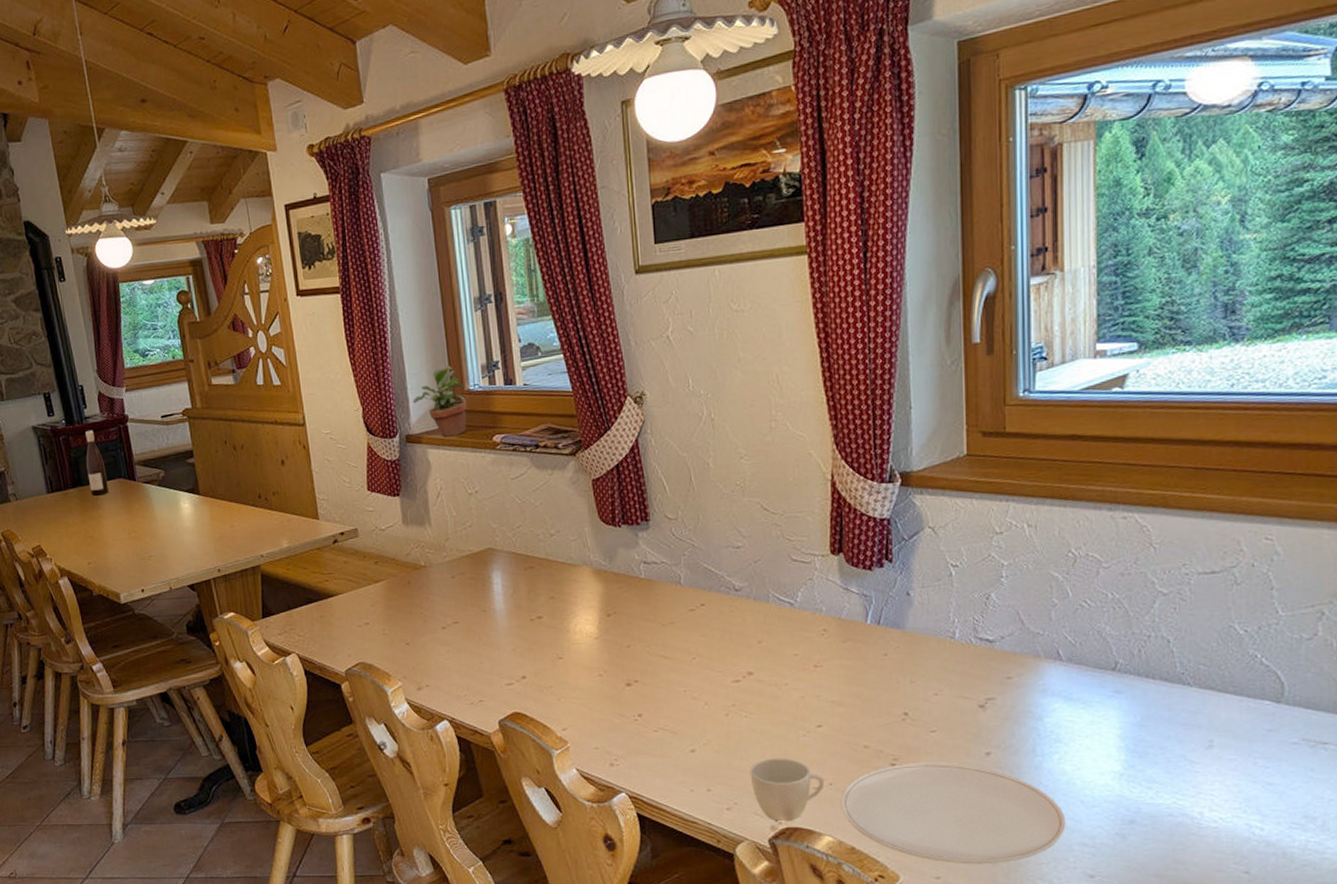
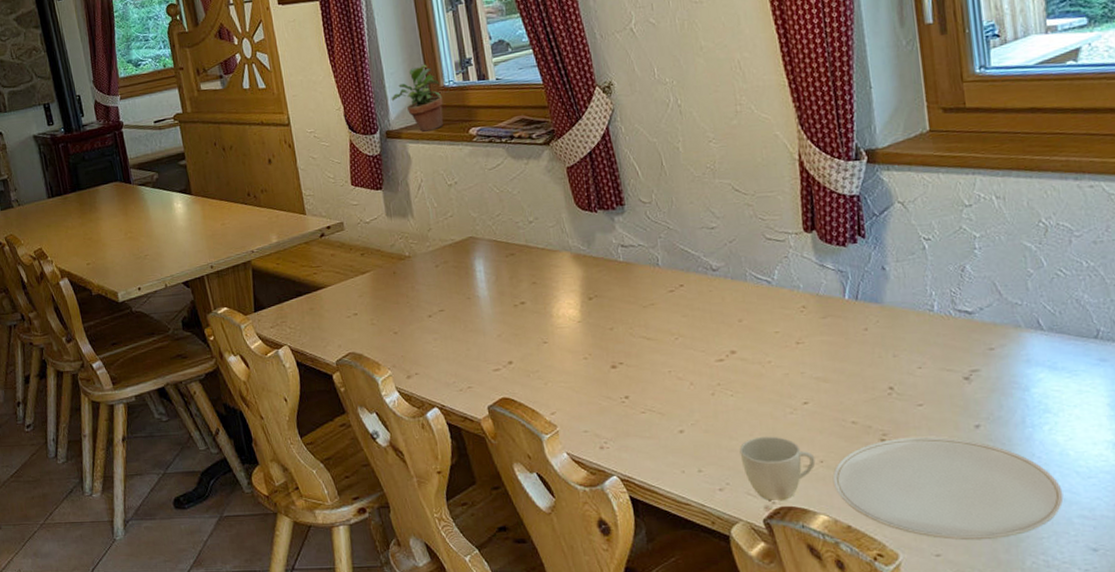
bottle: present [85,430,109,496] -> none [83,136,106,199]

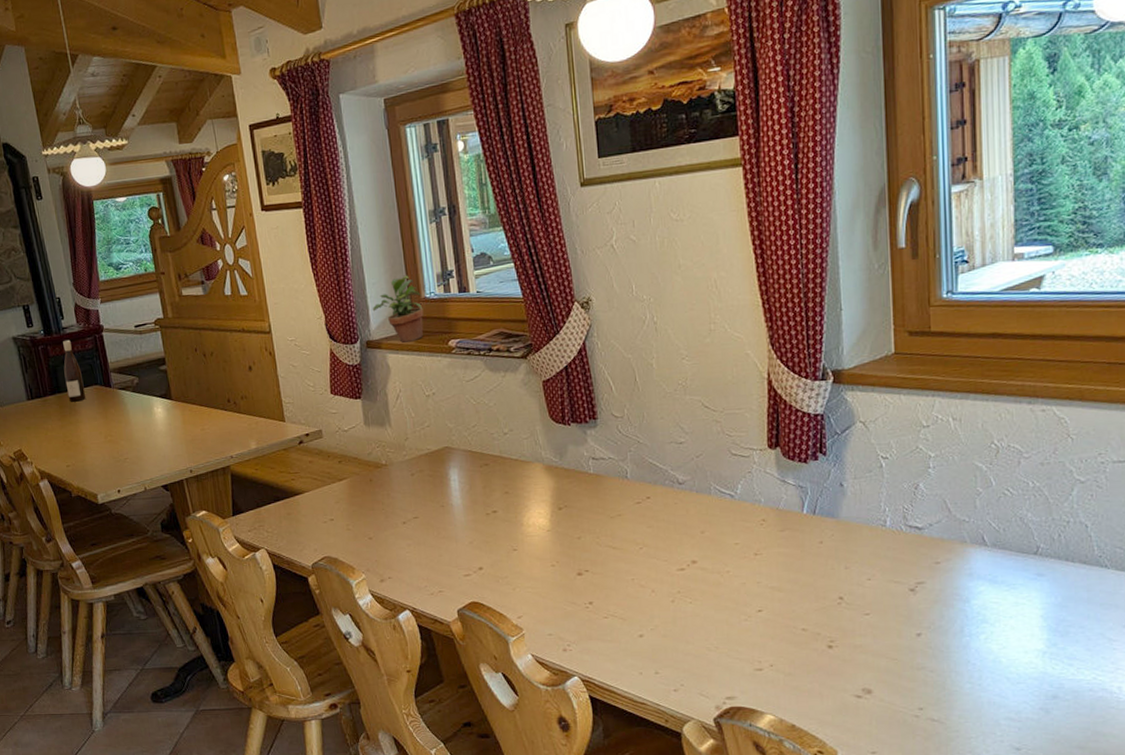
bottle: none [83,136,106,199] -> present [63,339,86,402]
cup: present [739,436,816,502] -> none [695,641,766,702]
plate: present [832,437,1064,541] -> none [780,644,993,740]

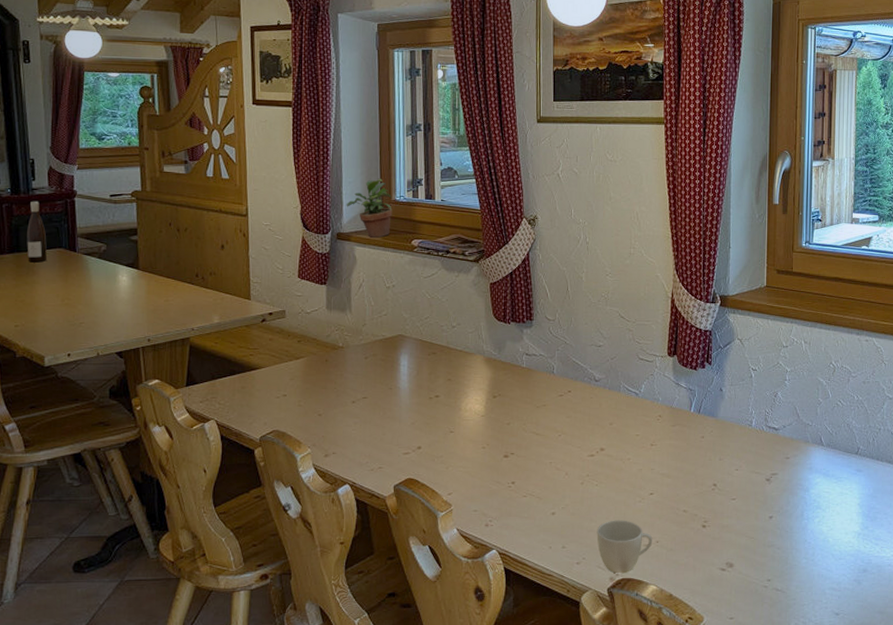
cup: none [695,641,766,702] -> present [596,520,653,574]

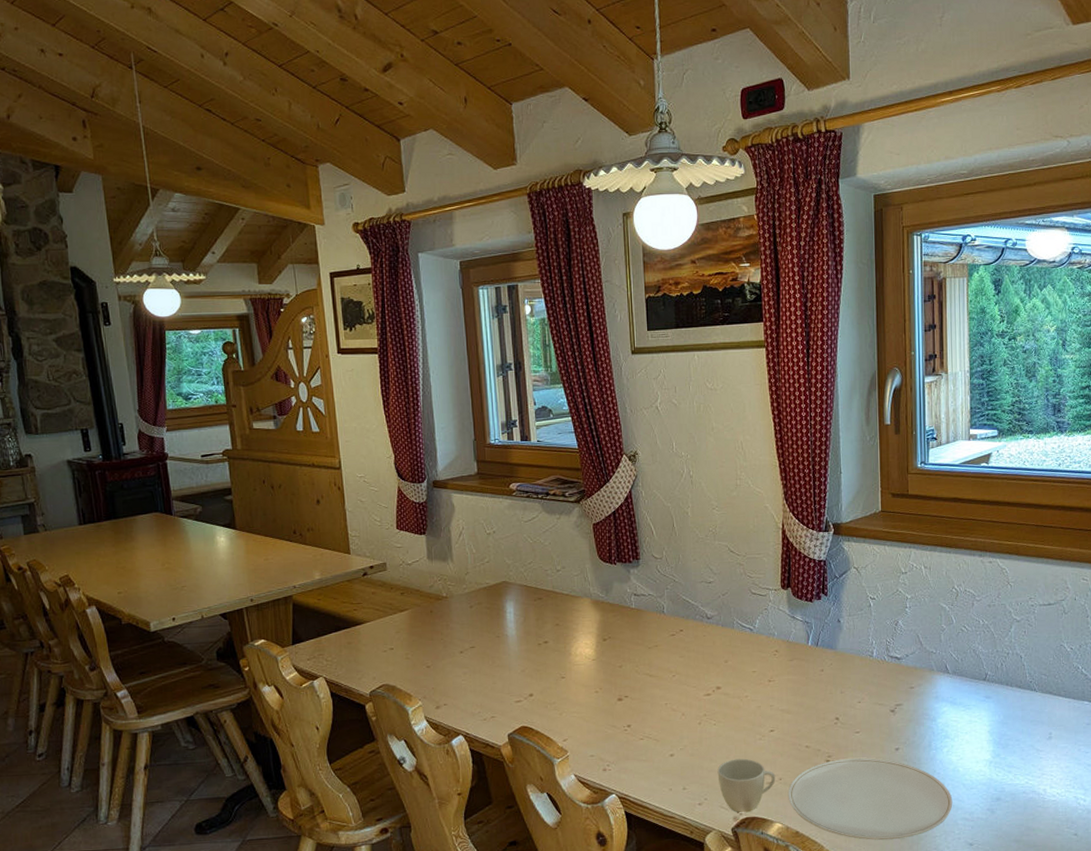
bottle: present [27,201,48,263] -> none [122,465,145,528]
potted plant: present [346,178,392,238] -> none [440,422,488,484]
plate: none [663,525,822,607] -> present [788,758,953,841]

